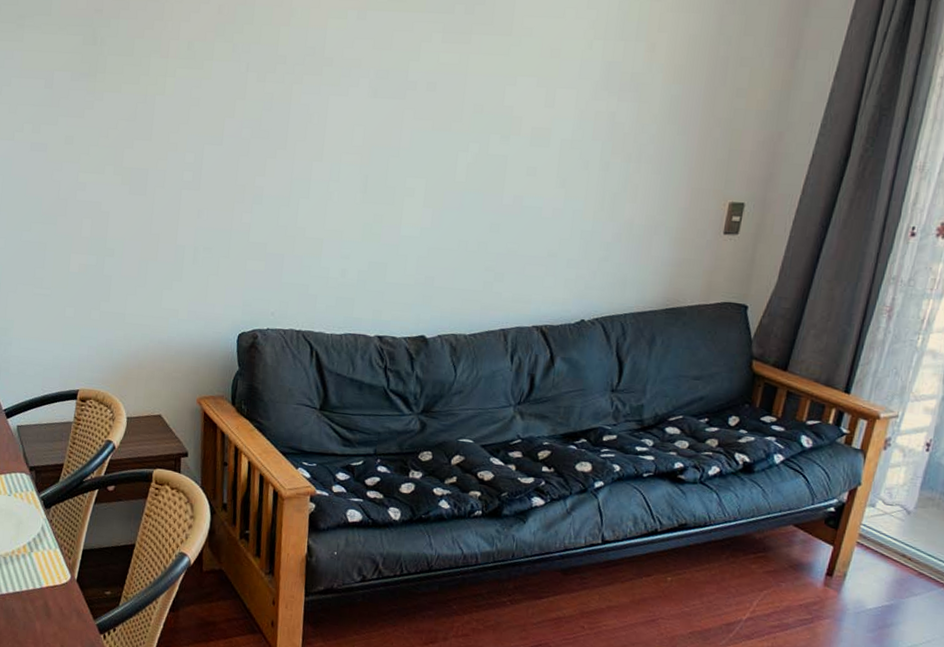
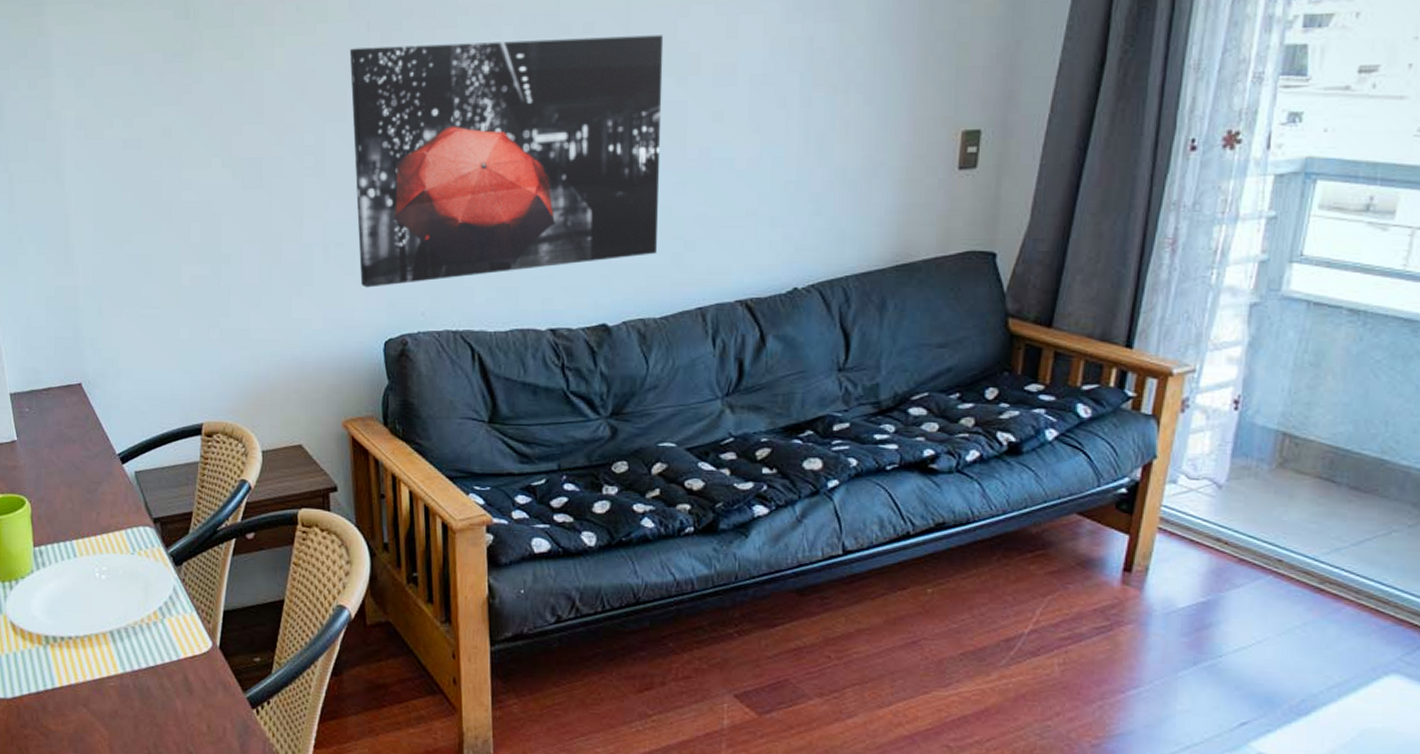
wall art: none [222,84,493,288] -> present [349,35,664,288]

